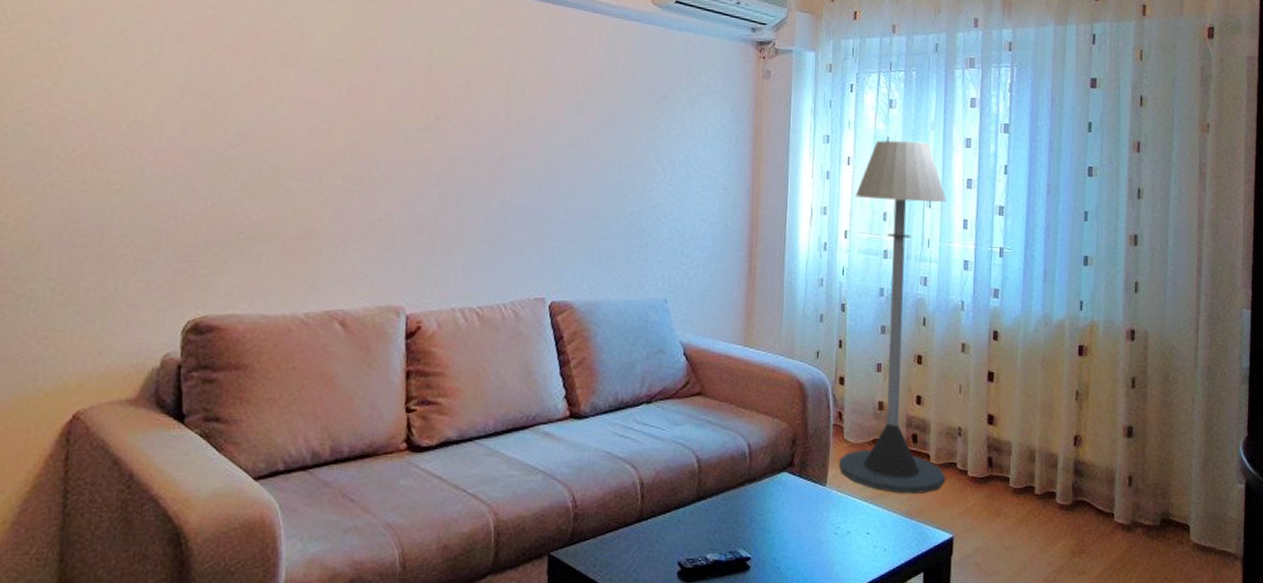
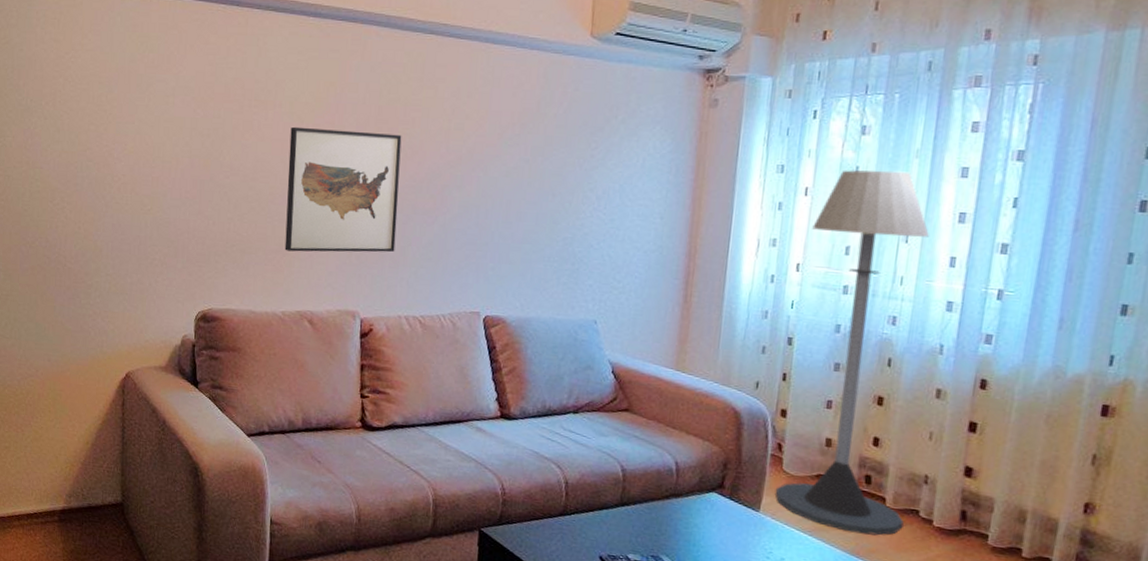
wall art: none [309,86,455,238] -> present [284,126,402,253]

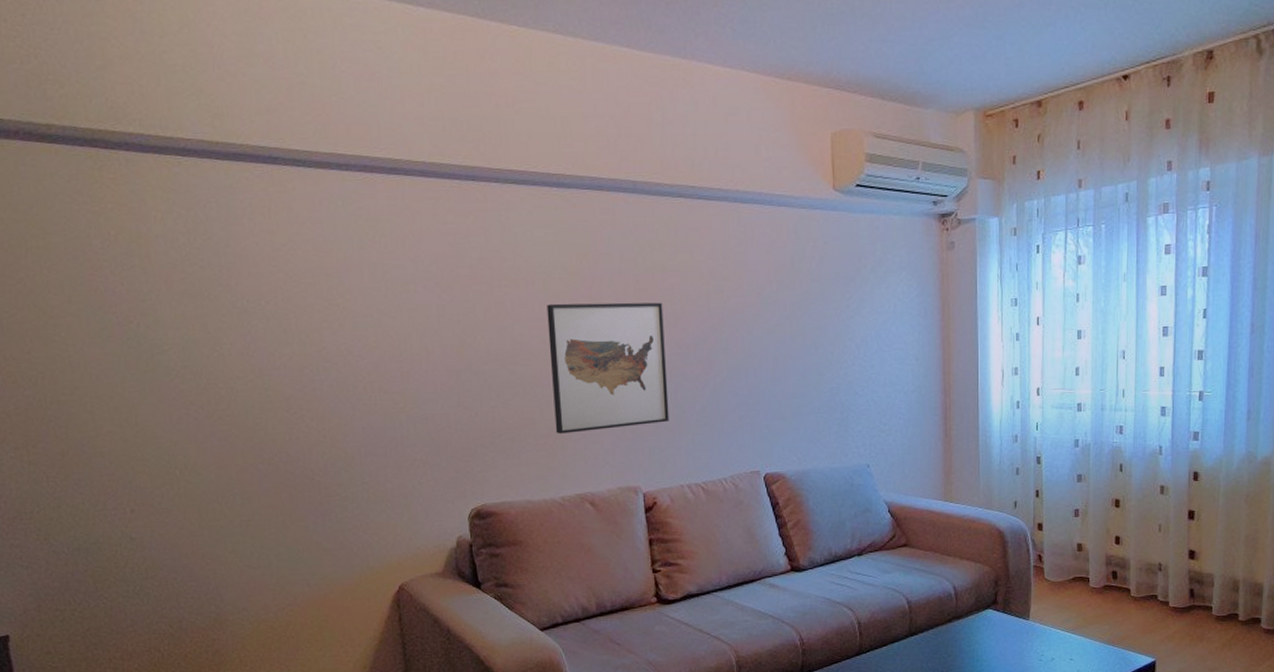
floor lamp: present [774,170,929,536] -> none [1040,294,1146,625]

